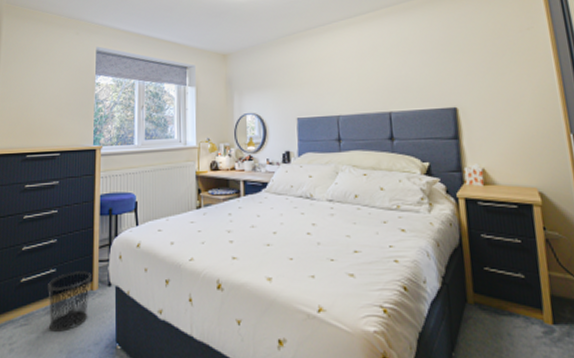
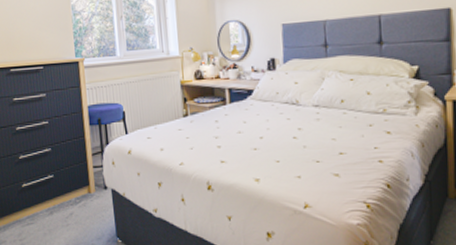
waste bin: present [48,271,92,332] -> none [48,176,88,229]

